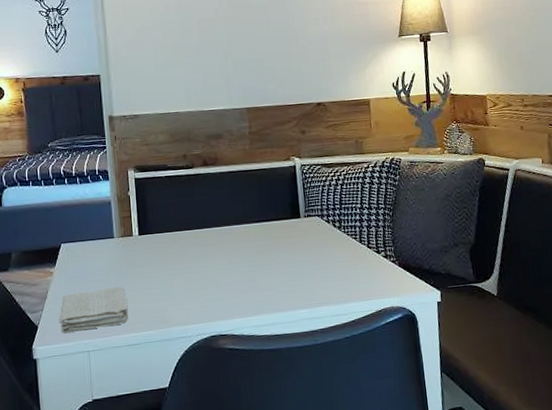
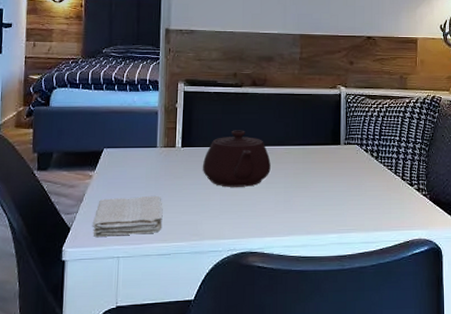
teapot: none [162,212,232,272] -> present [202,130,271,187]

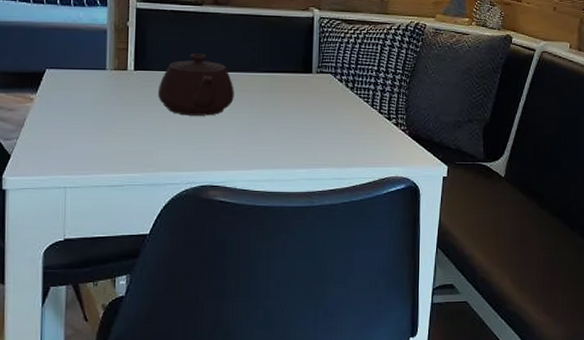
washcloth: present [93,195,163,237] -> none [36,122,114,165]

